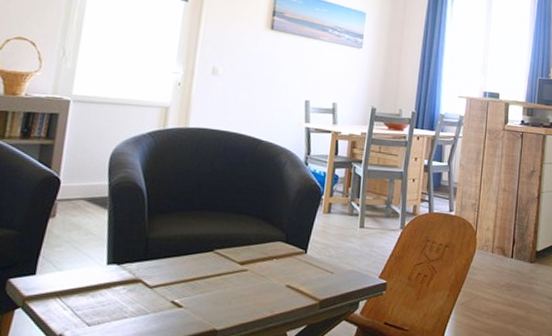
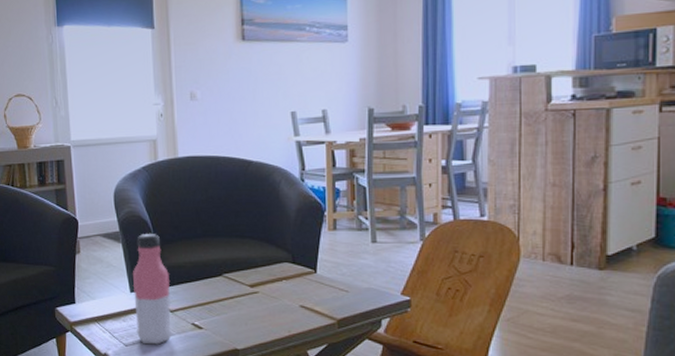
water bottle: none [104,202,156,325] -> present [132,234,172,345]

